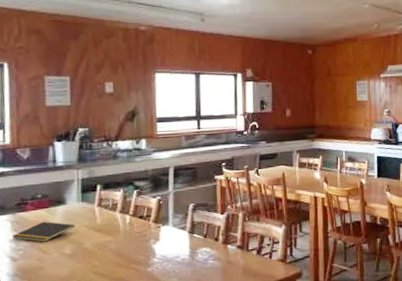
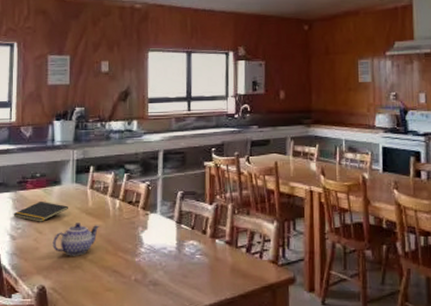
teapot: none [58,240,109,272] -> present [52,223,99,256]

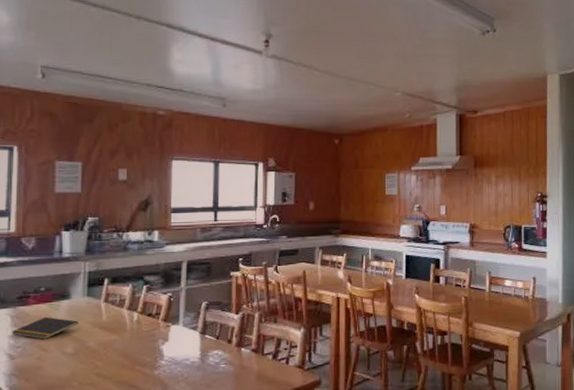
teapot: present [52,223,99,256] -> none [59,338,114,373]

